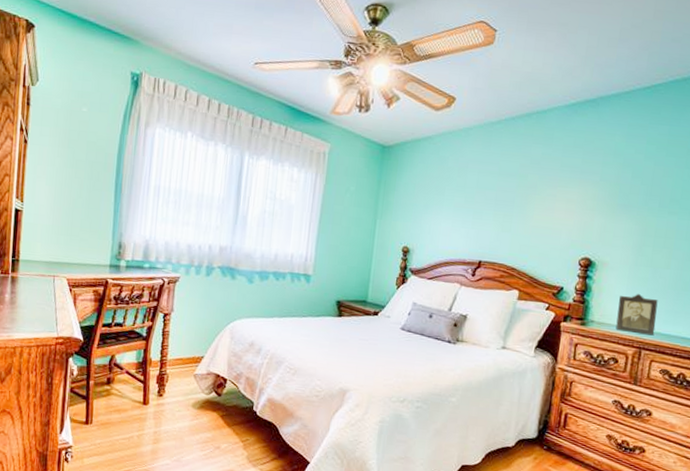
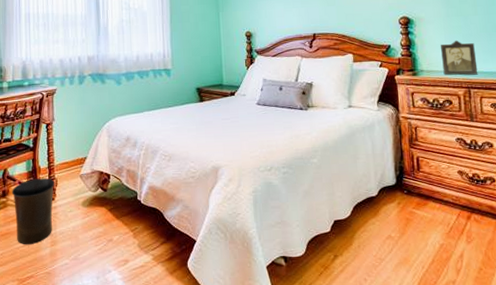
waste bin: none [117,370,166,438] -> present [11,178,55,244]

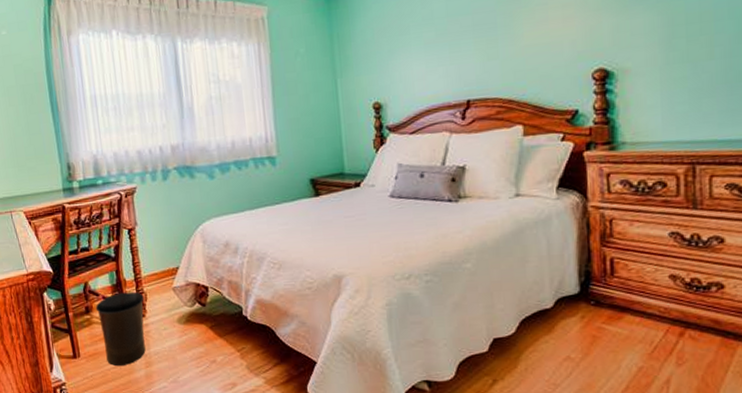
photo frame: present [441,41,478,75] -> none [654,98,709,148]

